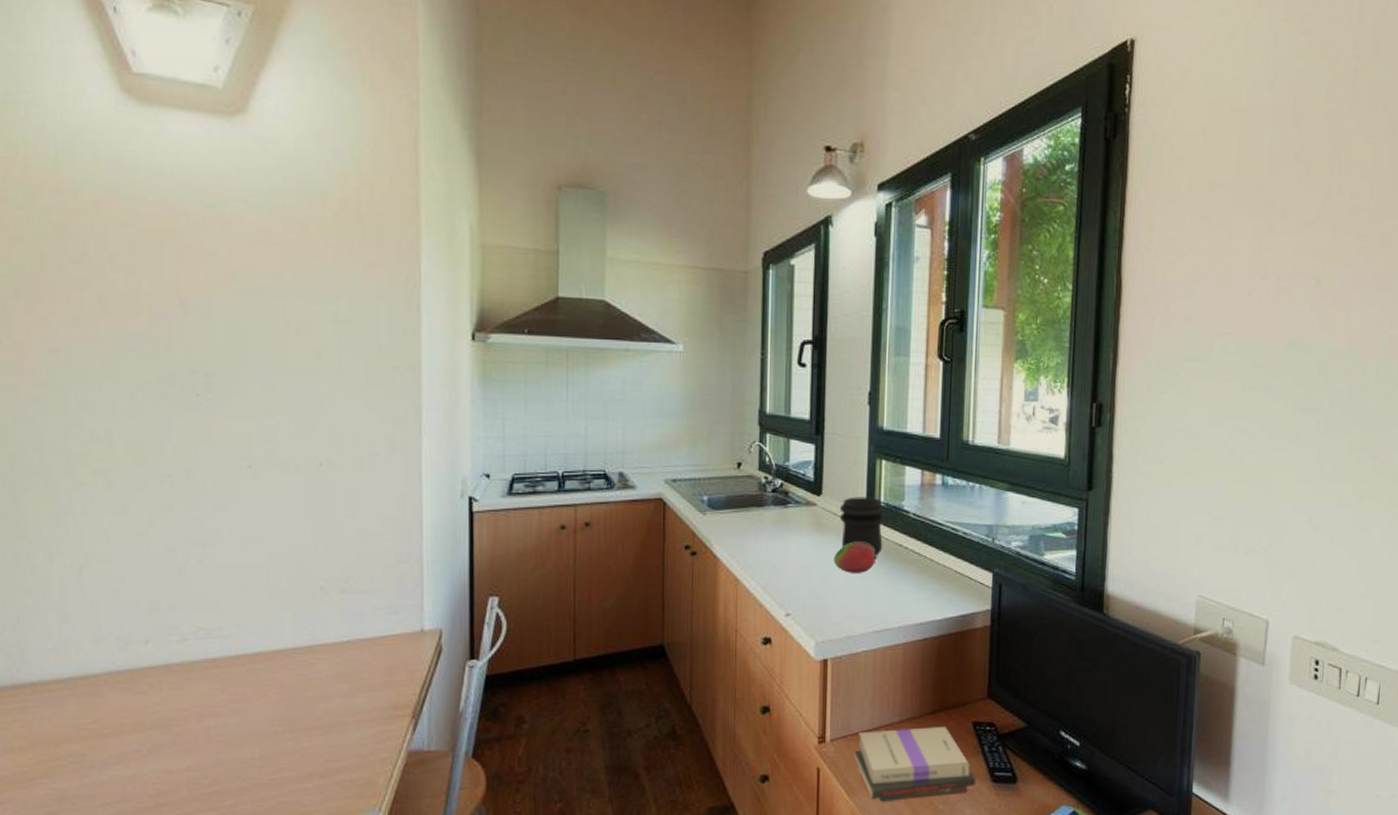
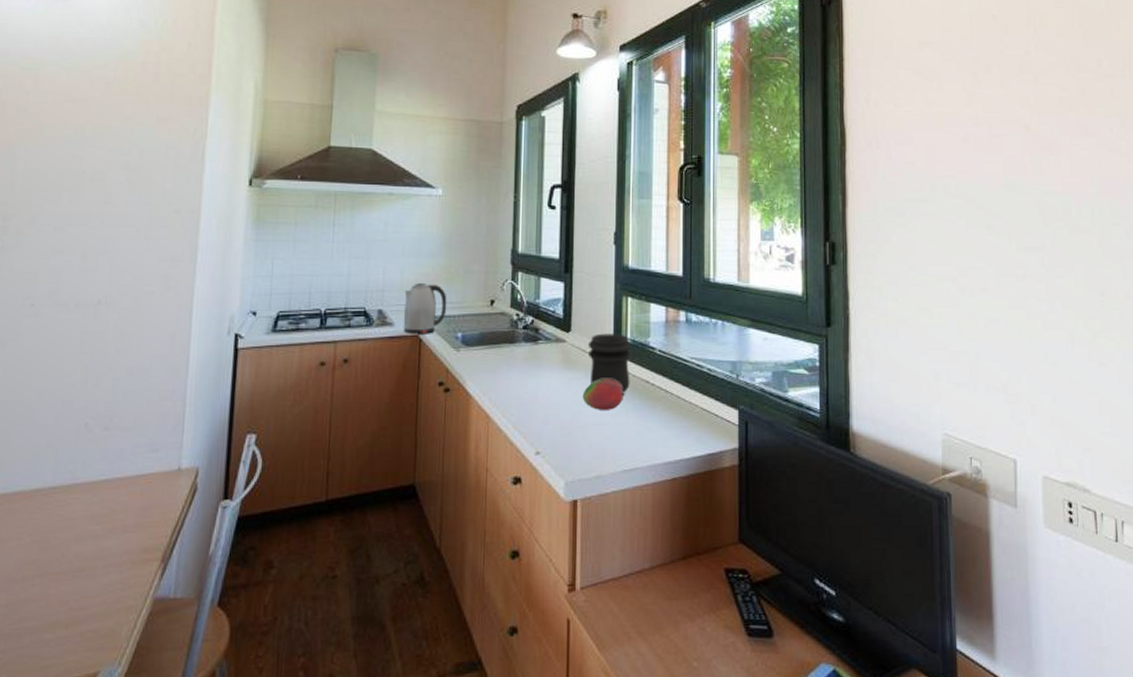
kettle: none [646,444,692,497] -> present [403,282,447,334]
books: present [854,726,976,802] -> none [604,573,731,658]

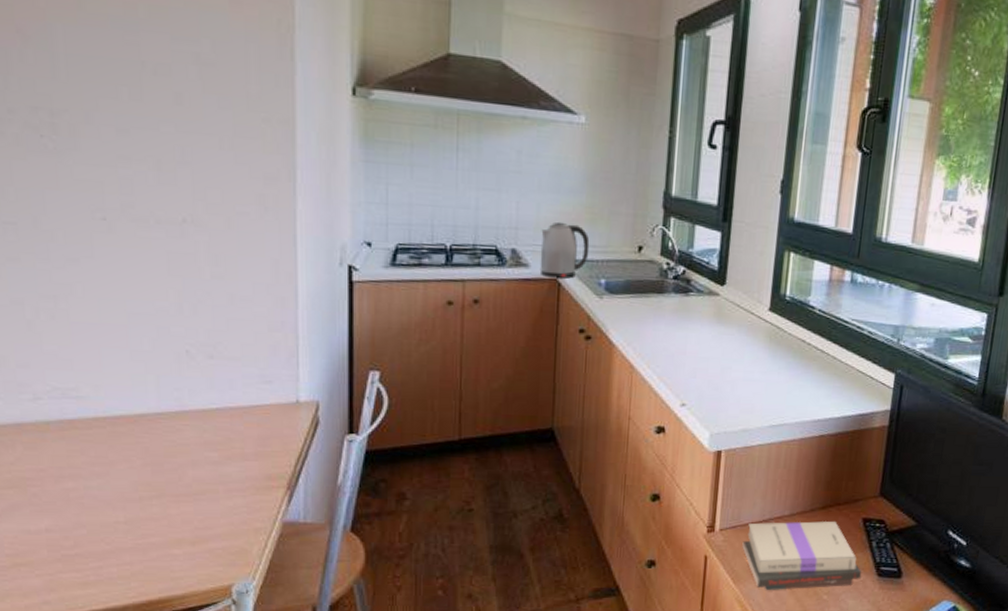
fruit: present [582,378,625,410] -> none [733,334,778,367]
jar: present [587,333,632,392] -> none [742,288,790,350]
books: none [604,573,731,658] -> present [742,521,862,590]

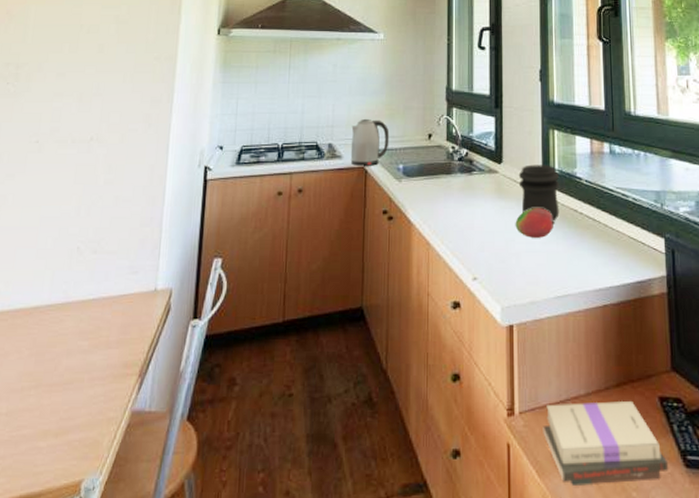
fruit: none [733,334,778,367] -> present [515,207,555,238]
jar: none [742,288,790,350] -> present [518,164,560,220]

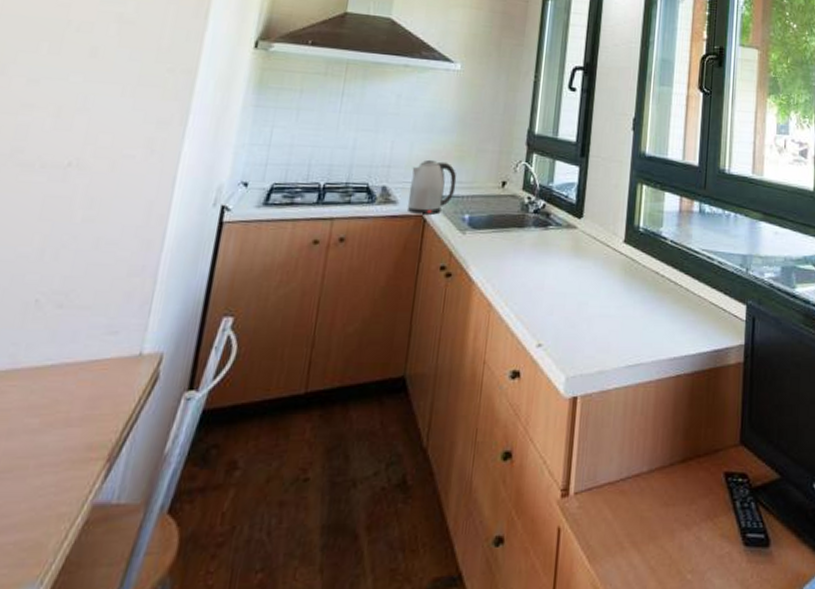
fruit: present [515,207,555,238] -> none [590,267,633,301]
jar: present [518,164,560,220] -> none [599,221,643,283]
books: present [543,400,669,485] -> none [598,476,727,570]

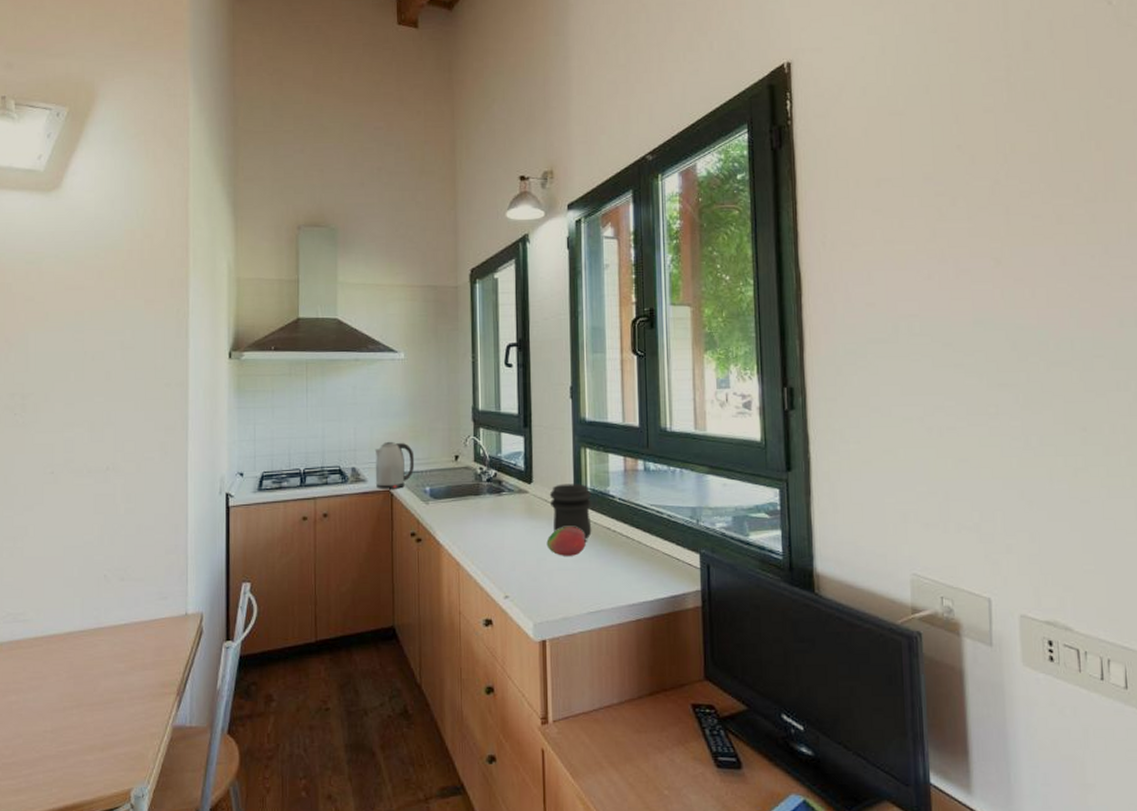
fruit: none [590,267,633,301] -> present [546,526,587,556]
jar: none [599,221,643,283] -> present [549,483,593,539]

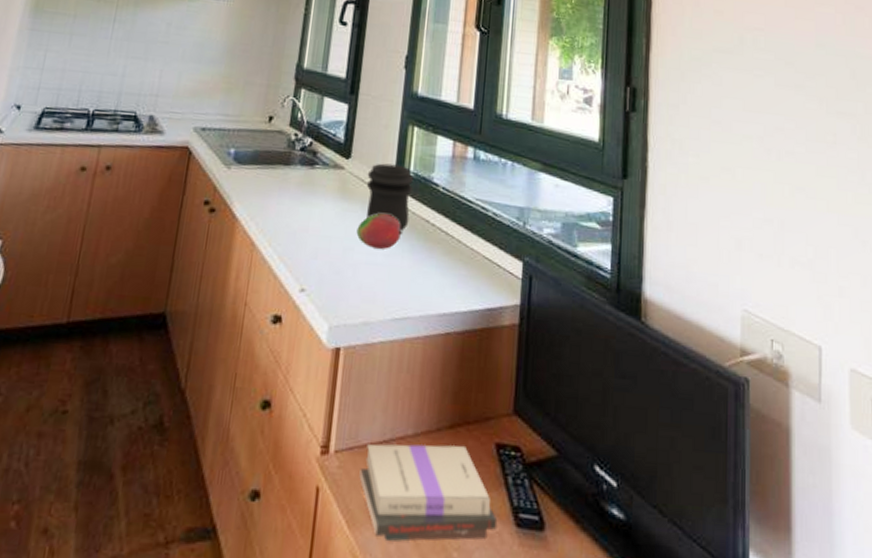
kettle: present [375,441,415,489] -> none [173,90,224,147]
books: none [576,708,700,785] -> present [359,443,498,542]

